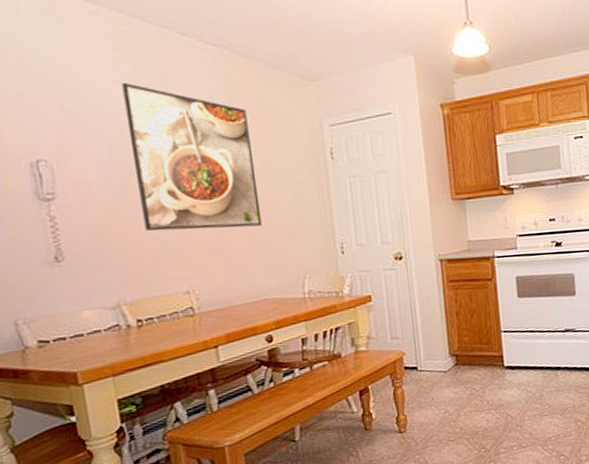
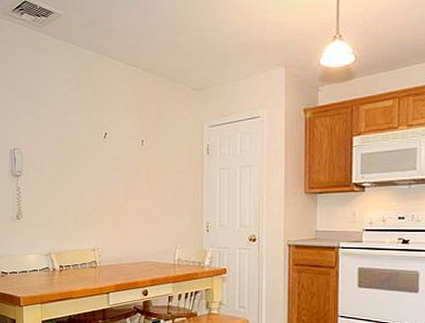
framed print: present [121,82,263,231] -> none [69,94,150,204]

